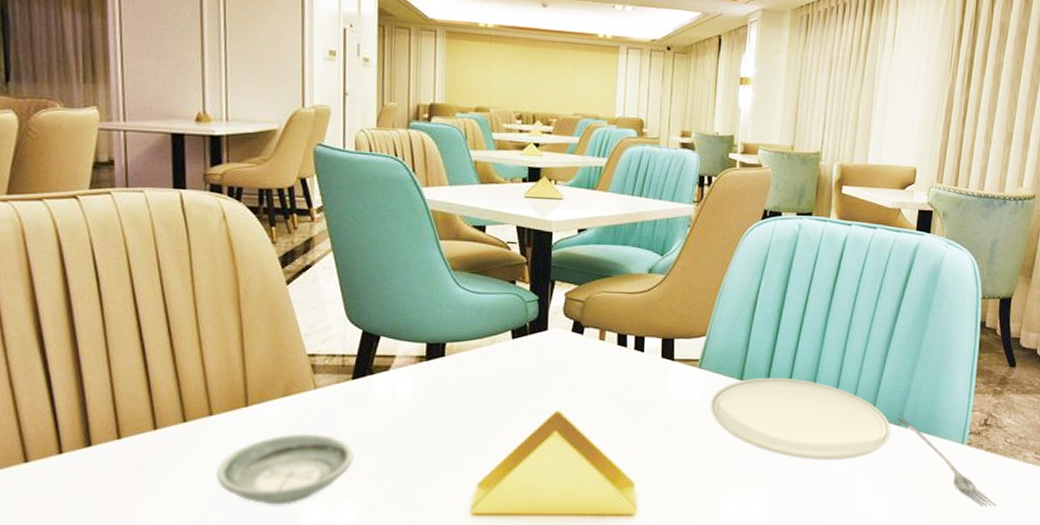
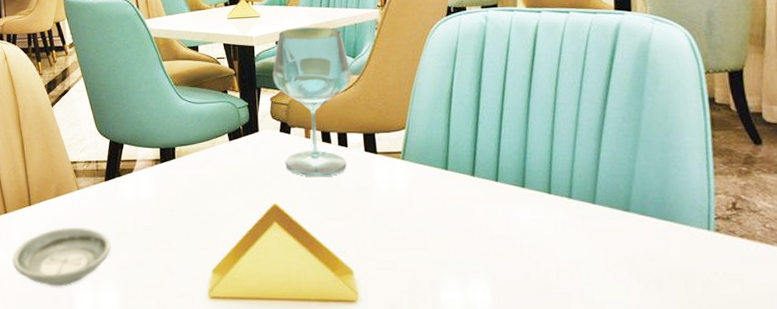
wine glass: none [570,216,657,384] -> present [272,27,352,178]
plate: present [709,377,891,461] -> none [417,165,619,249]
fork: present [897,417,997,507] -> none [624,202,765,301]

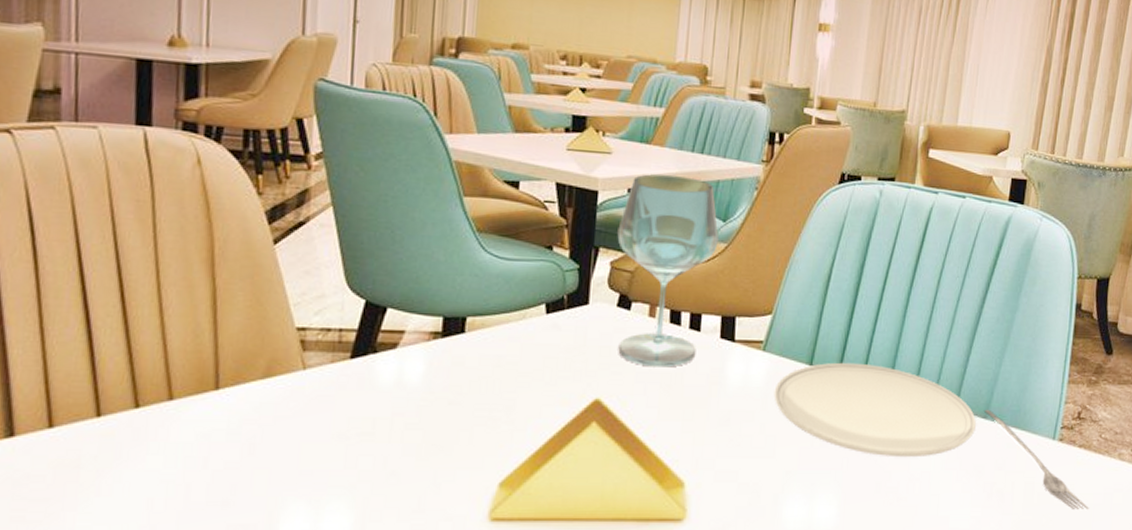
saucer: present [12,227,111,286] -> none [174,422,349,509]
plate: none [417,165,619,249] -> present [774,362,976,458]
fork: none [624,202,765,301] -> present [983,409,1089,510]

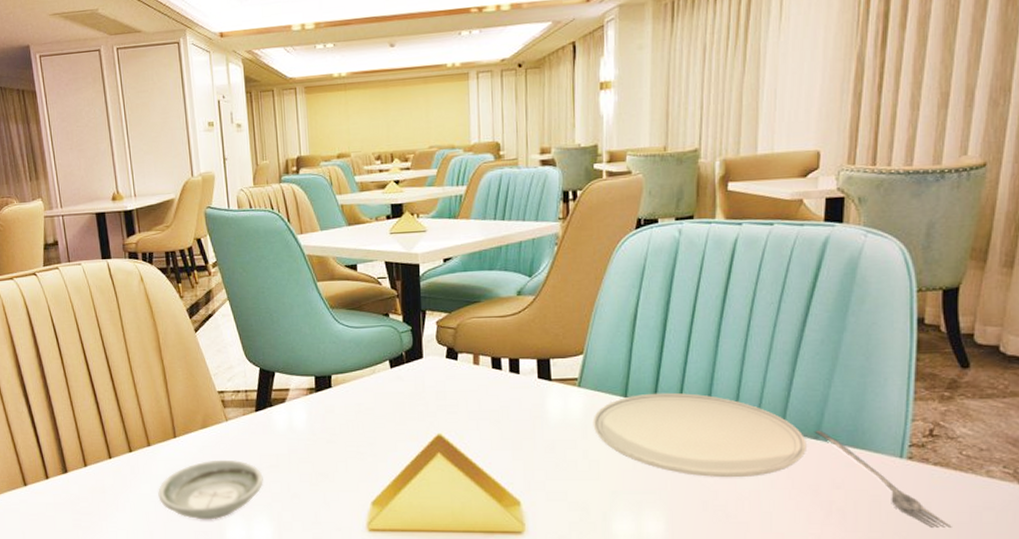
saucer: none [174,422,349,509] -> present [158,459,264,520]
wine glass: present [617,174,719,368] -> none [439,242,527,406]

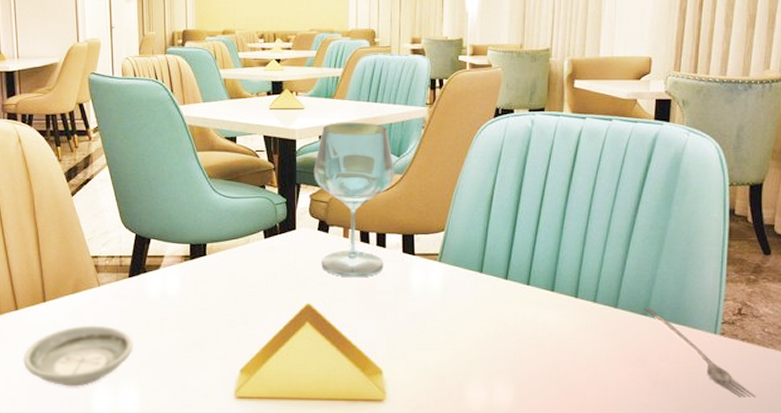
wine glass: none [439,242,527,406] -> present [314,123,395,278]
plate: present [593,392,806,478] -> none [451,269,637,350]

